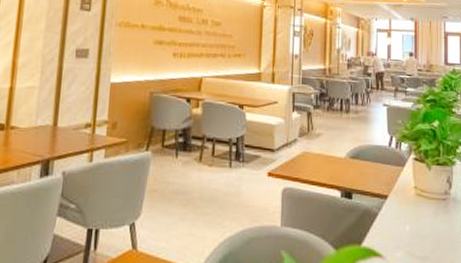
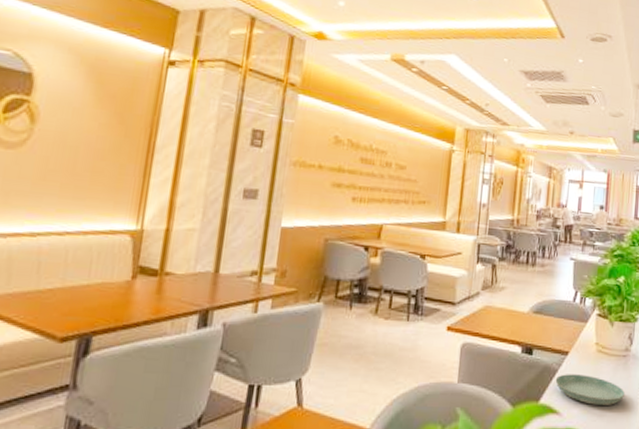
saucer: none [376,217,448,248] -> present [555,374,626,405]

